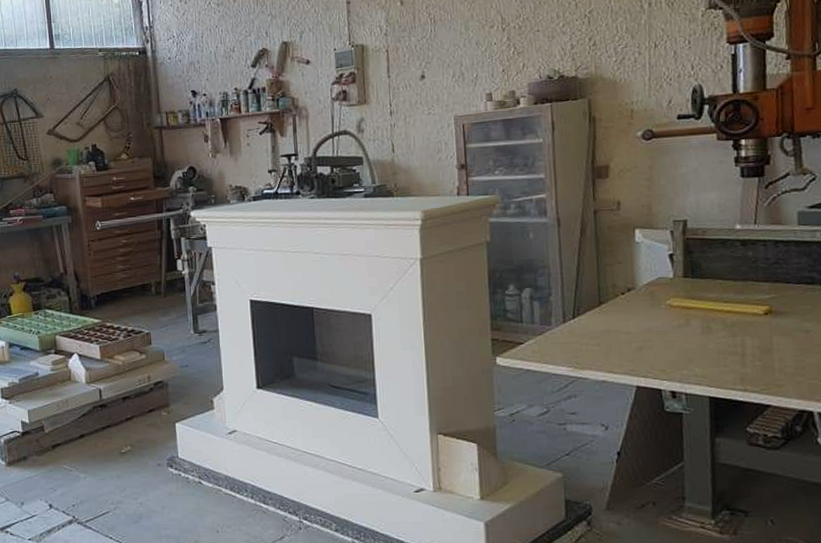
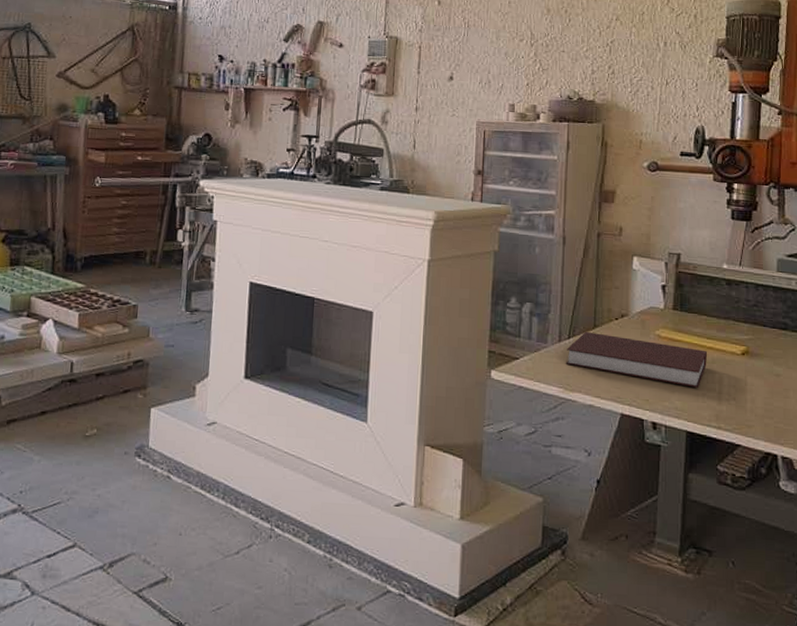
notebook: none [572,309,726,353] -> present [565,331,708,388]

